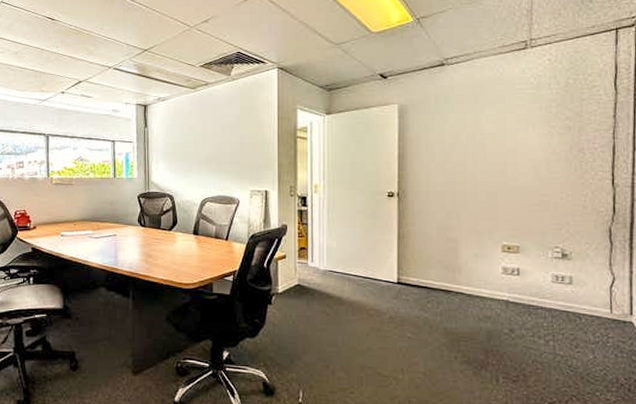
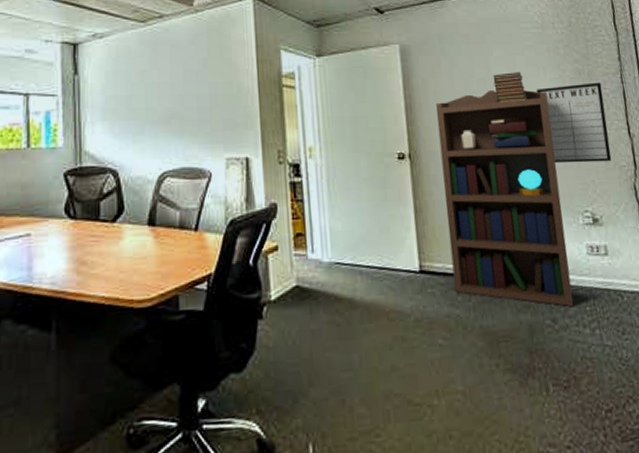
bookshelf: none [425,143,534,322] -> present [435,89,574,307]
book stack: none [482,128,513,153] -> present [493,72,528,102]
writing board: none [522,138,591,207] -> present [536,82,612,164]

